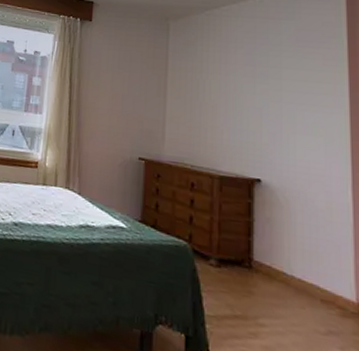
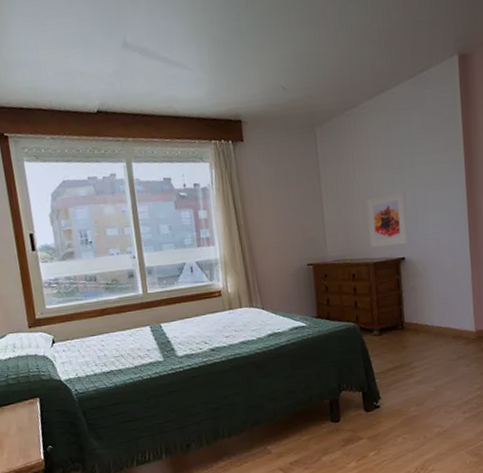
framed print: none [218,103,268,165] -> present [367,191,409,248]

